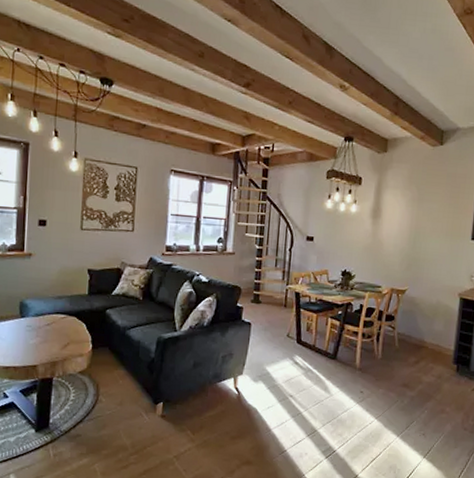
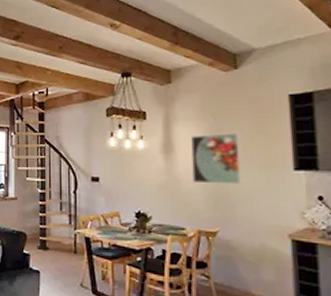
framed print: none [393,203,435,250] -> present [191,133,241,185]

